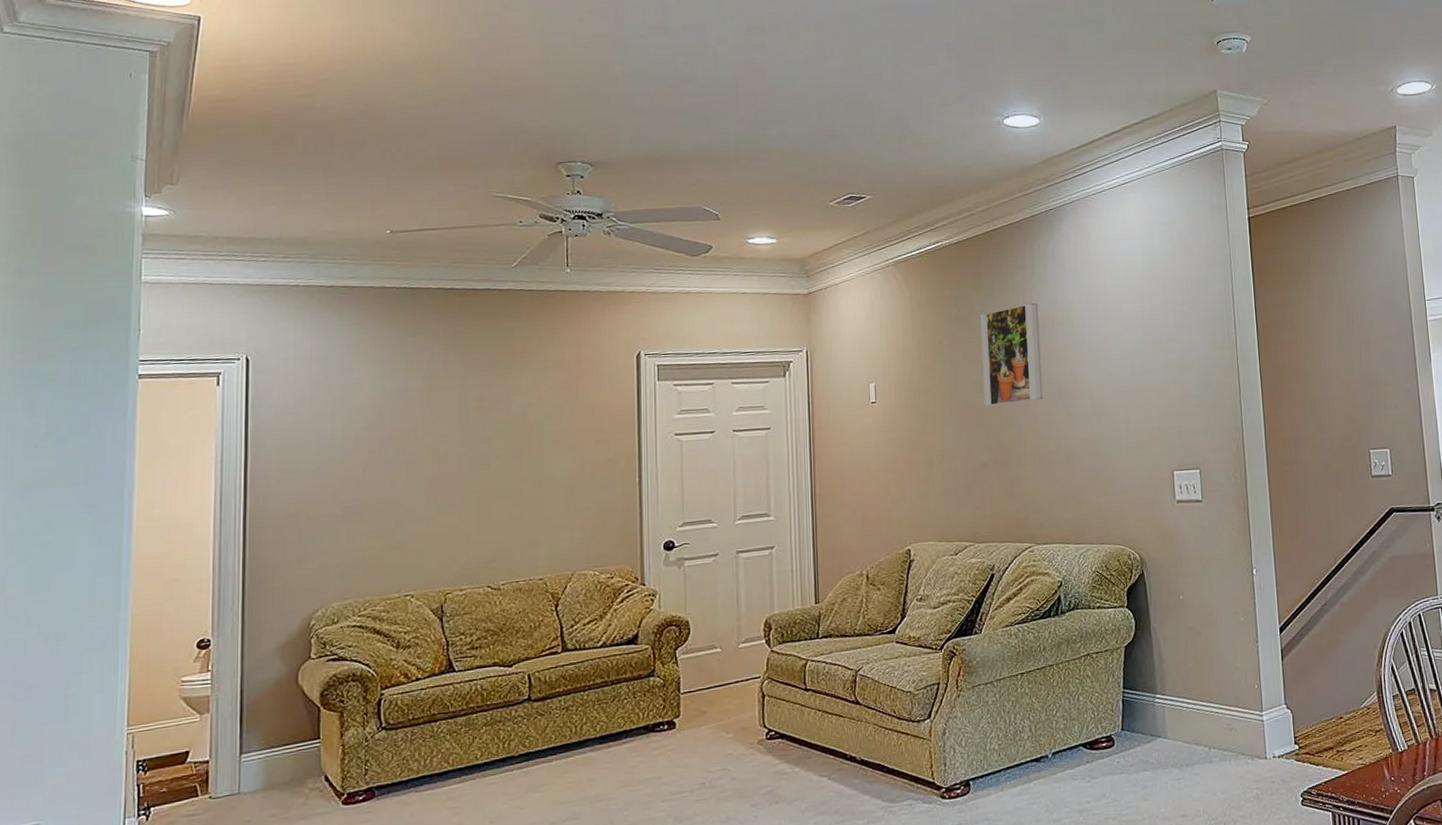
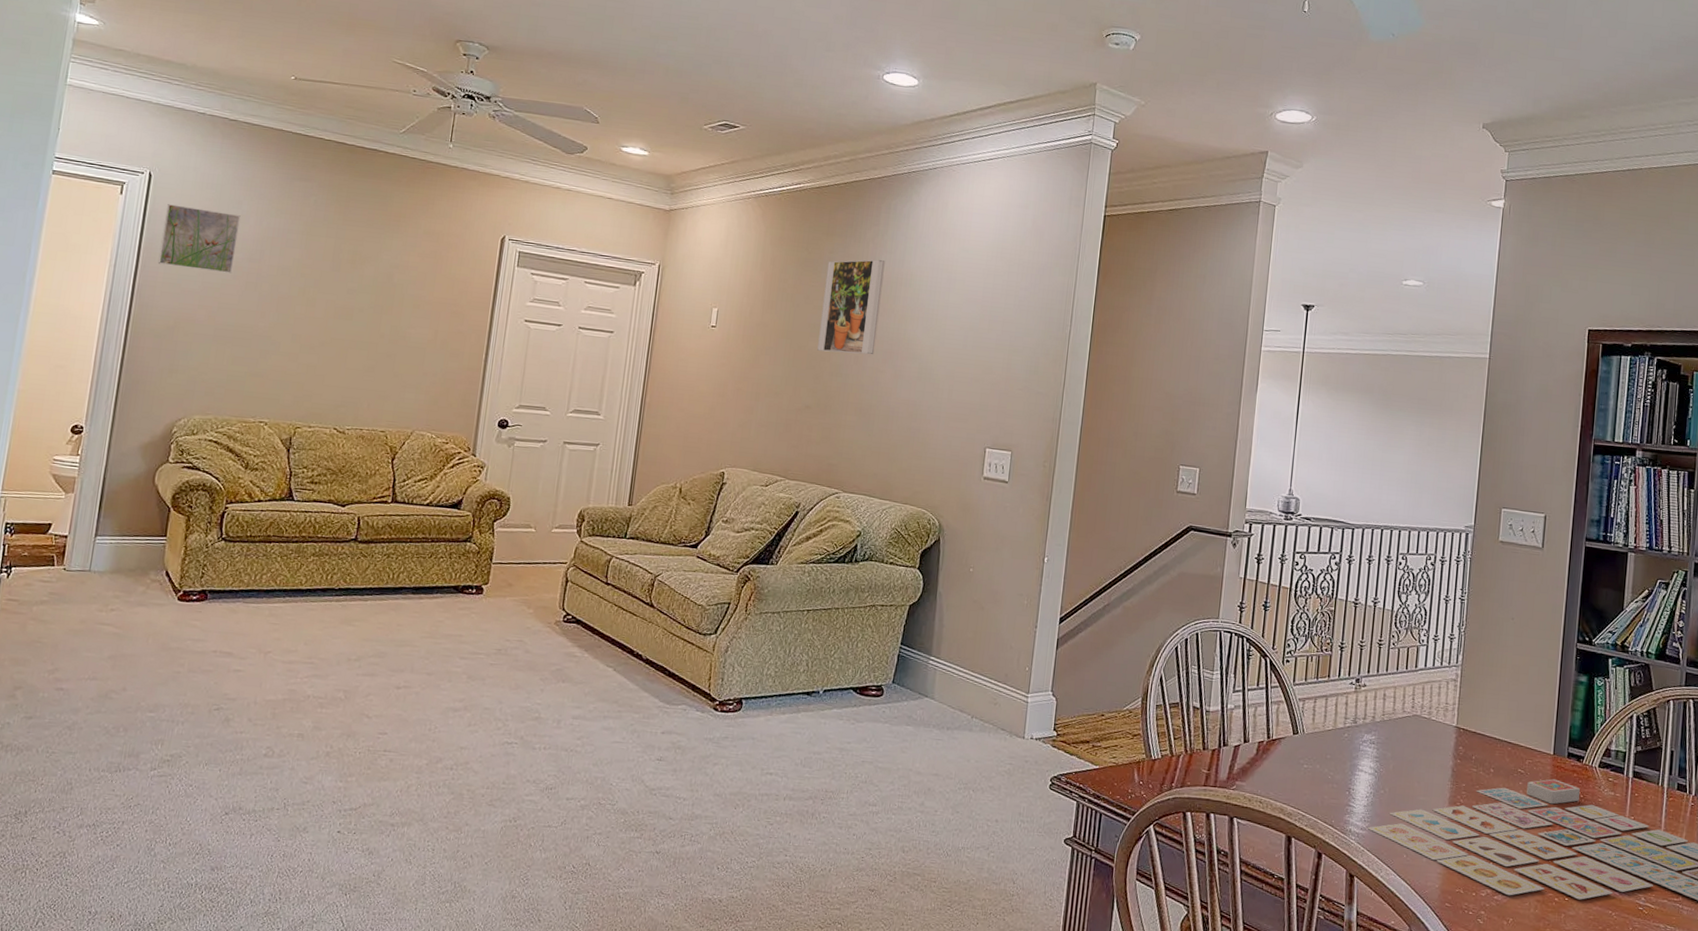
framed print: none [268,383,353,452] -> present [157,204,241,274]

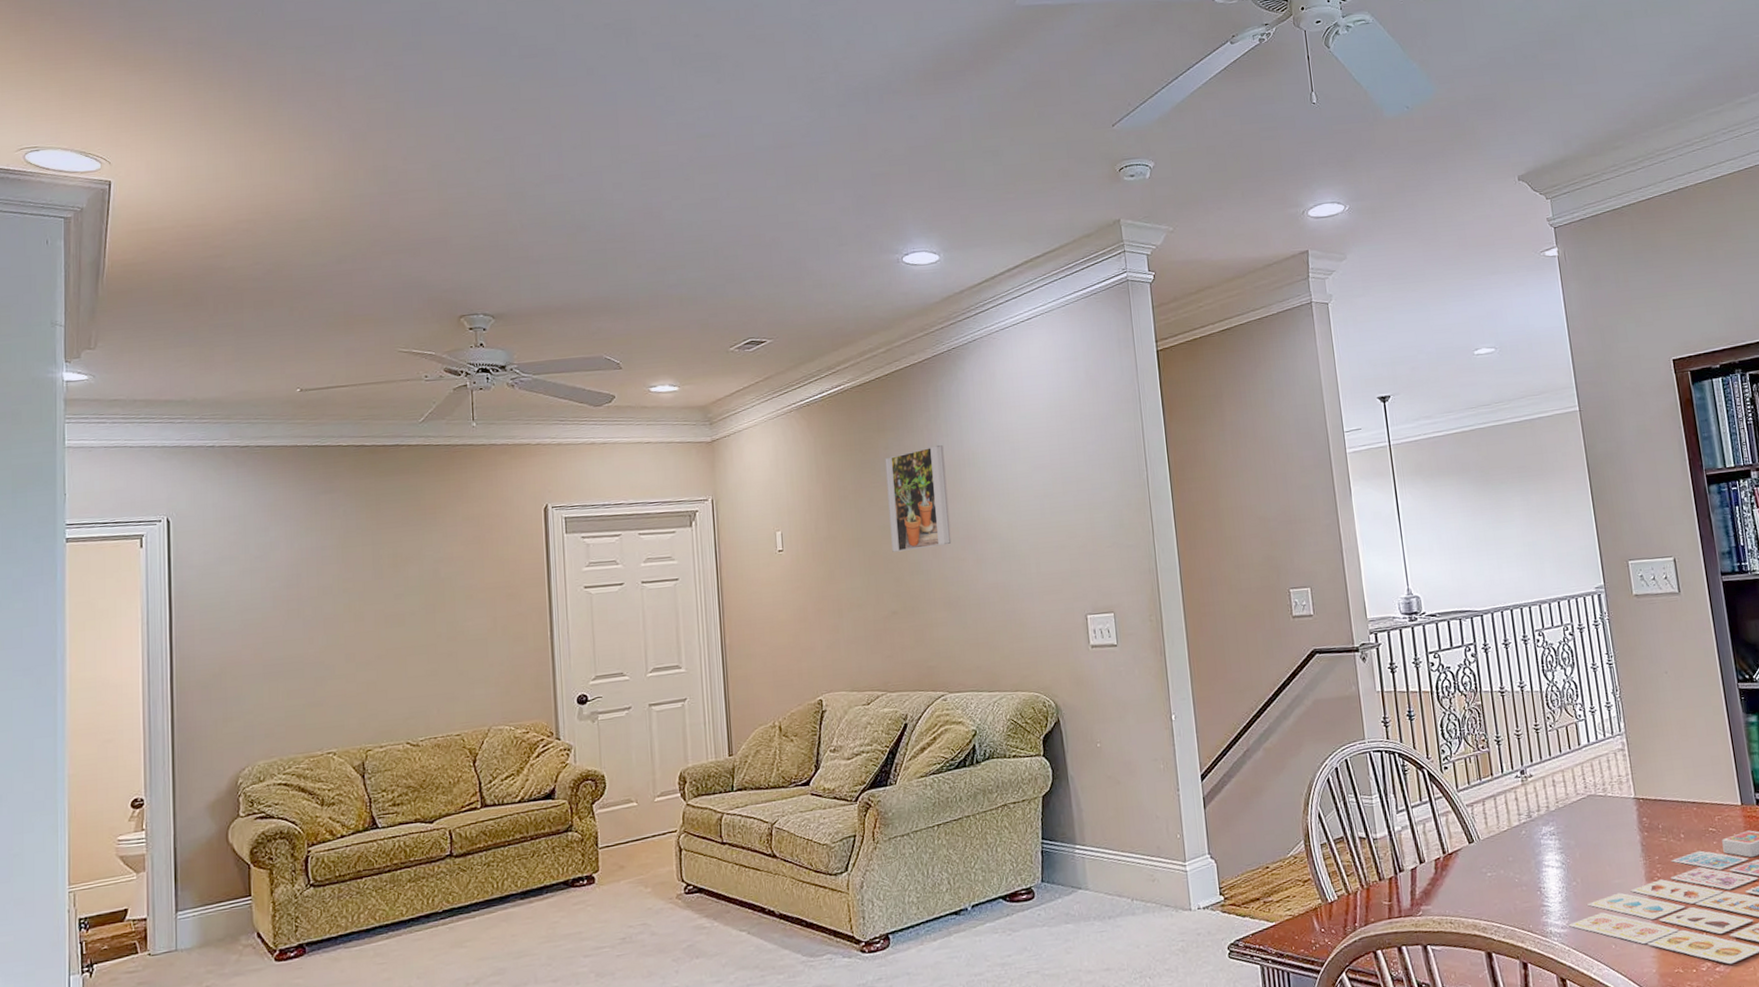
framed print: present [157,204,241,274] -> none [191,542,271,612]

